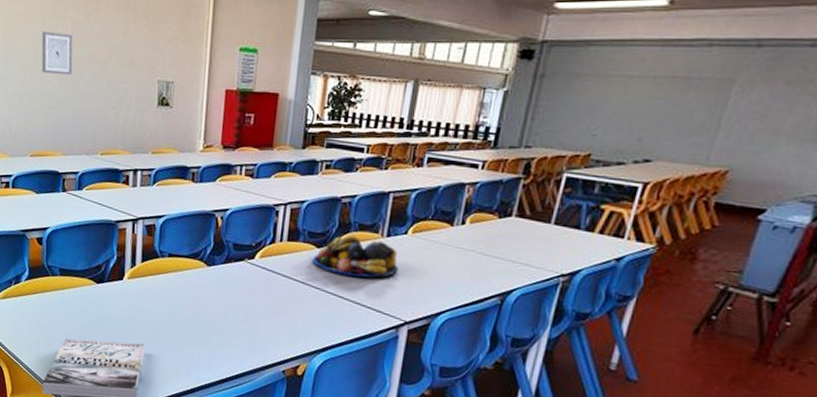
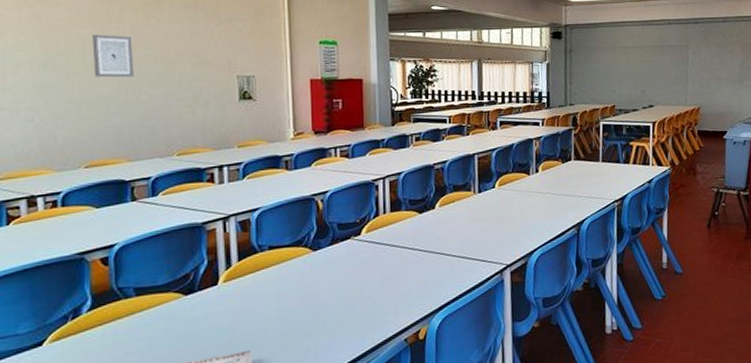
fruit bowl: present [313,236,399,278] -> none [417,197,494,234]

